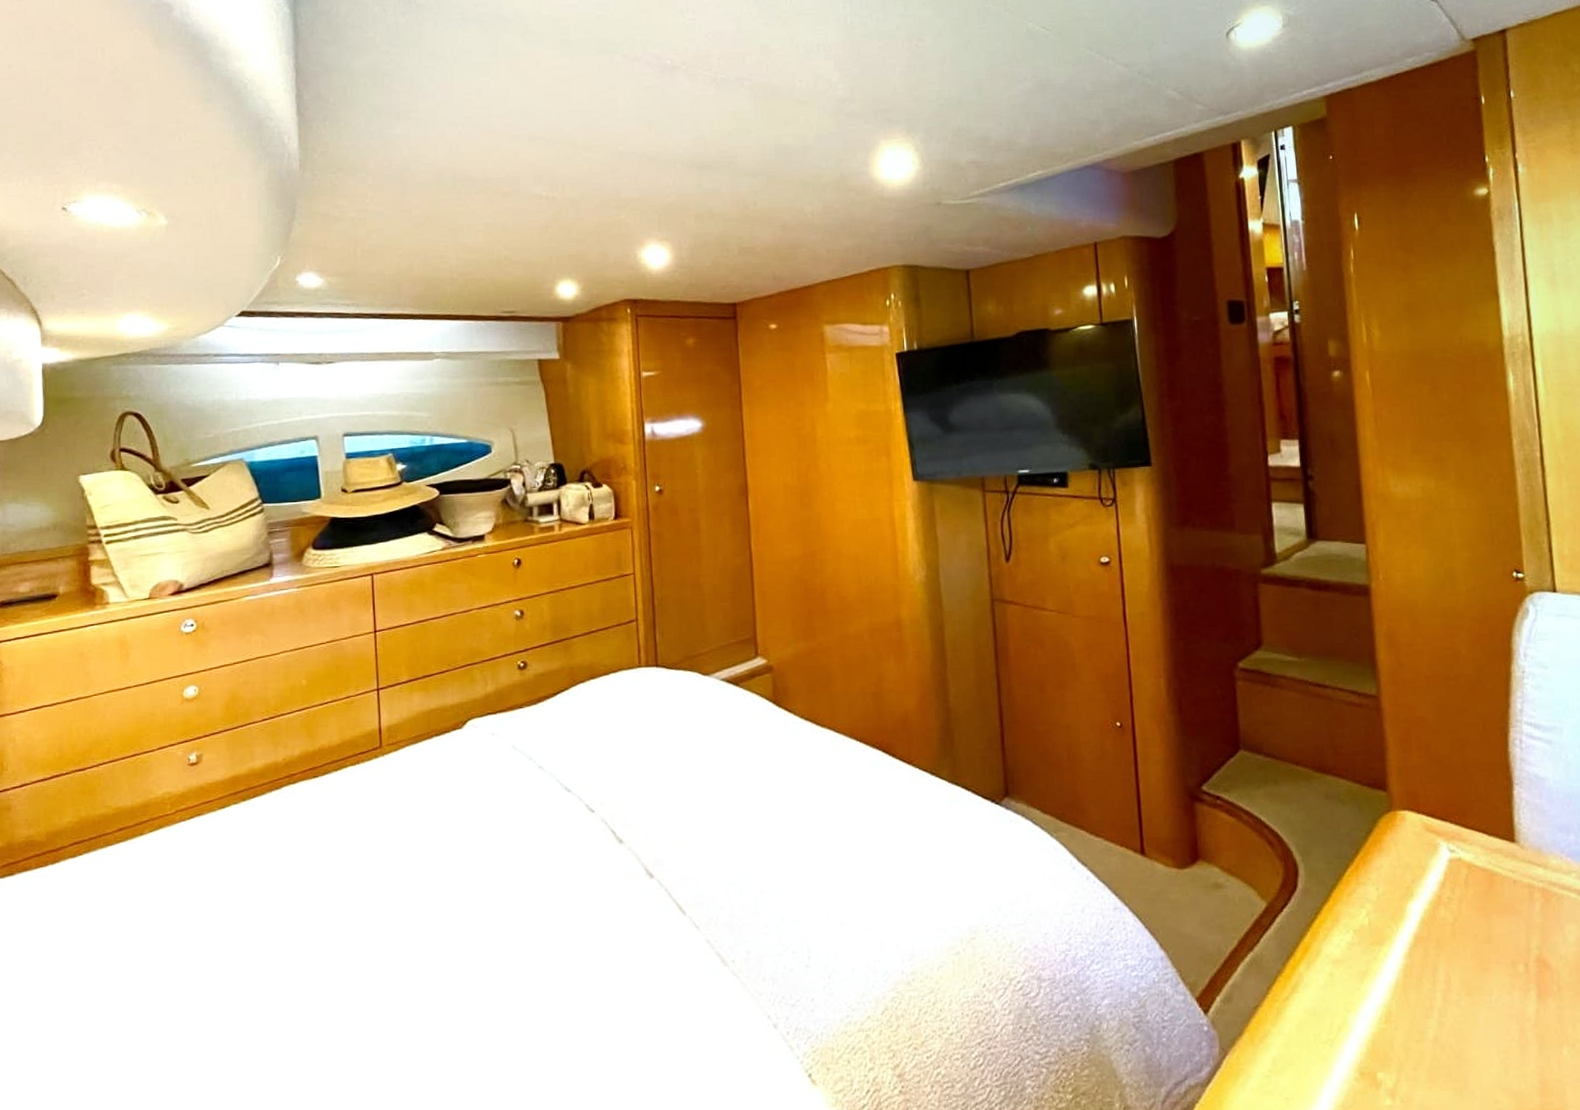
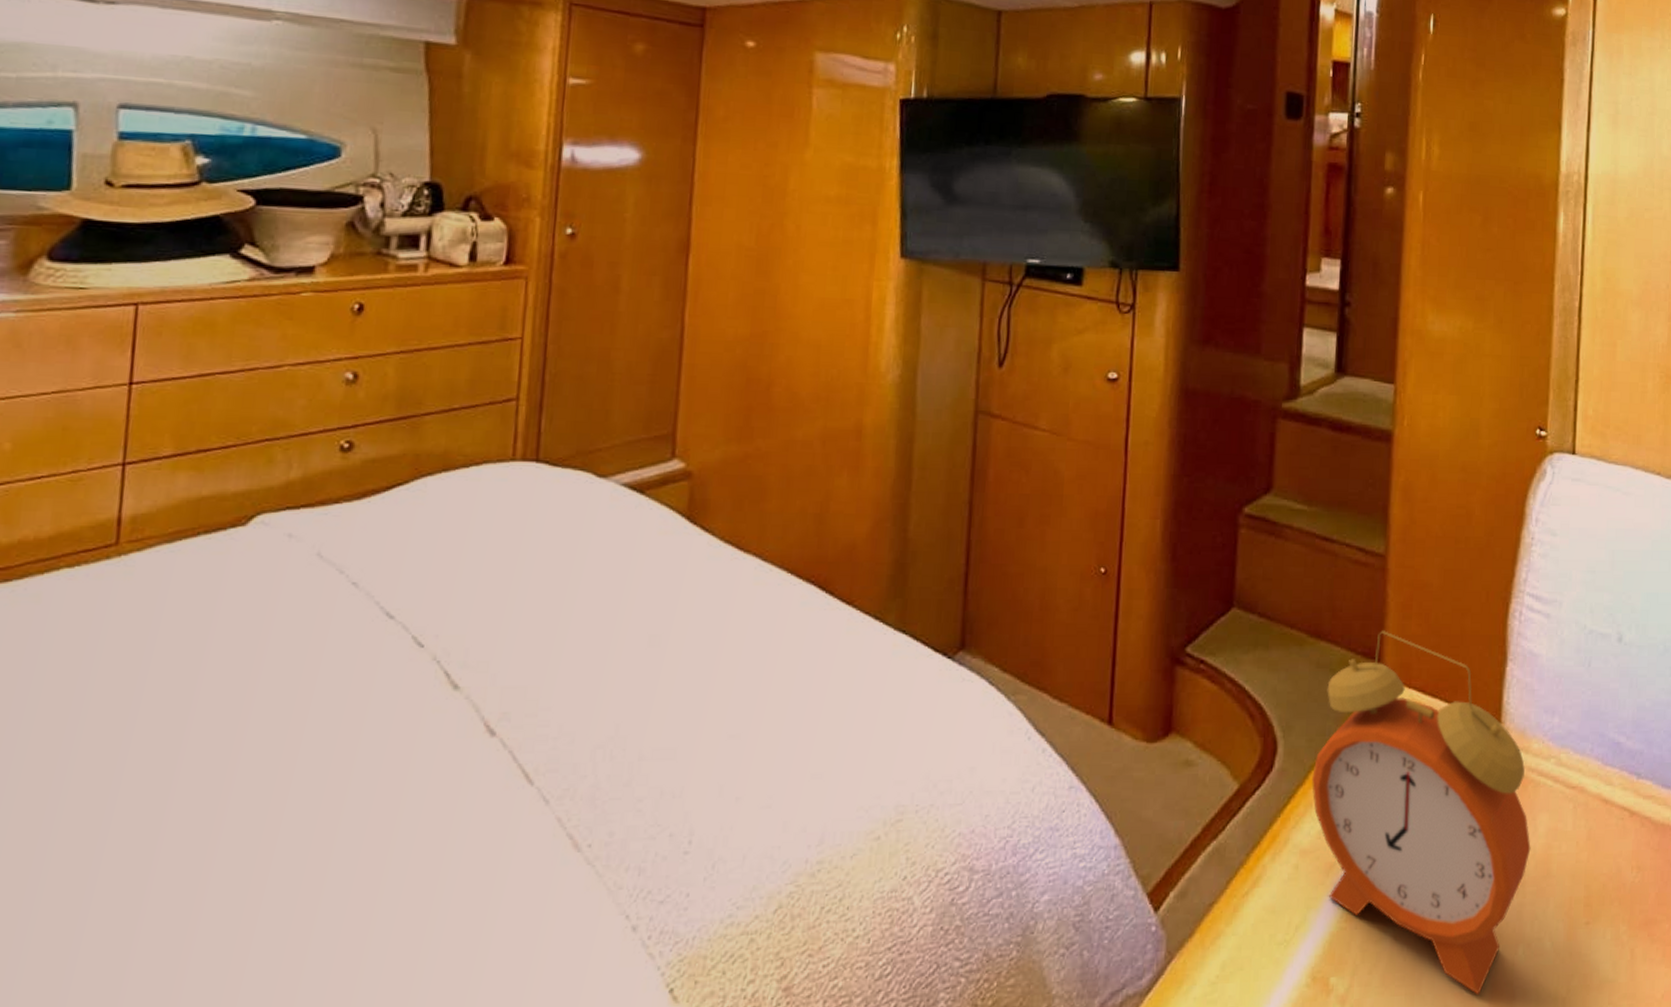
alarm clock: none [1335,763,1563,1091] -> present [1312,631,1531,996]

